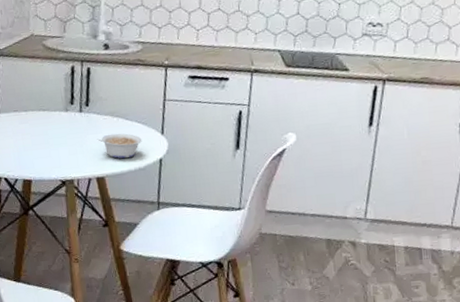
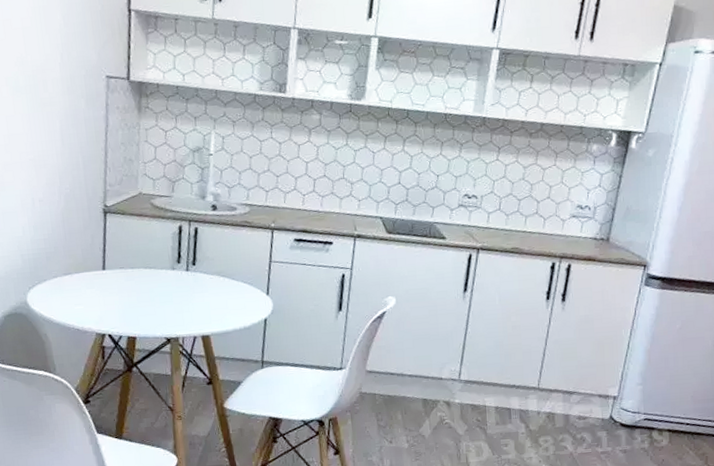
legume: present [97,133,142,159] -> none [203,293,248,318]

